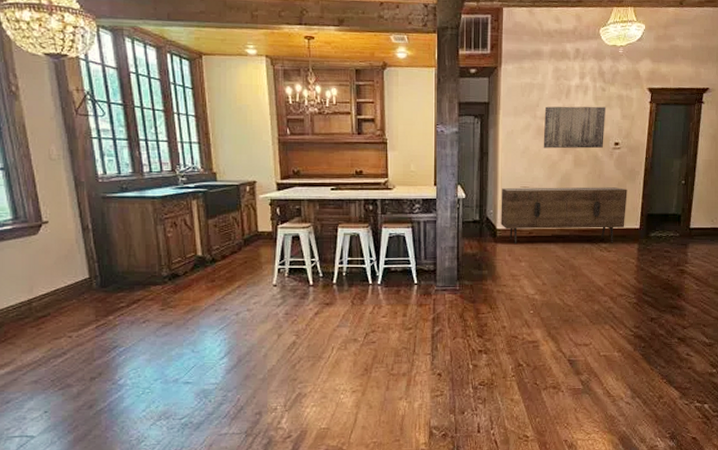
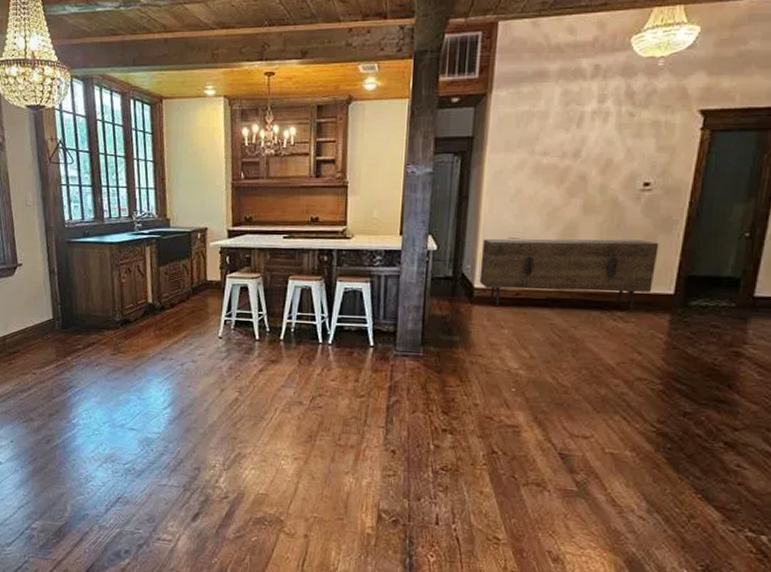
wall art: present [543,106,607,149] -> none [541,136,635,191]

